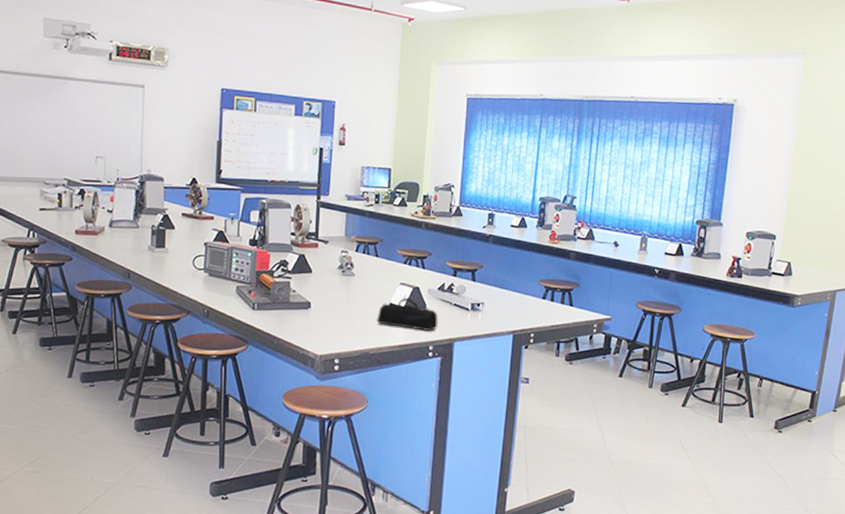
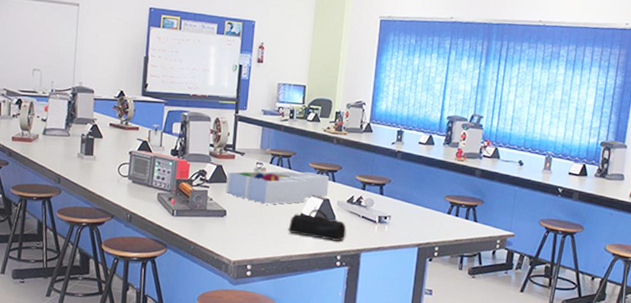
desk organizer: none [309,258,419,295] -> present [225,170,330,205]

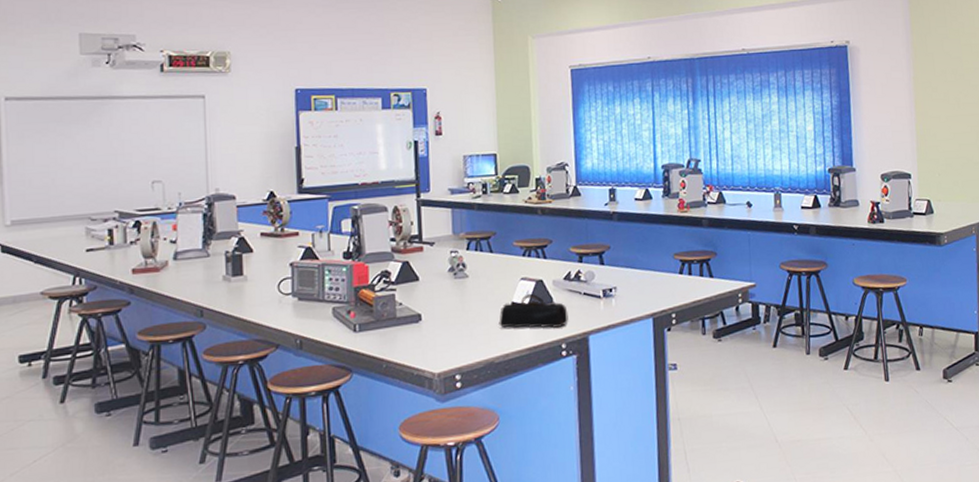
desk organizer: present [225,170,330,205] -> none [416,252,541,299]

